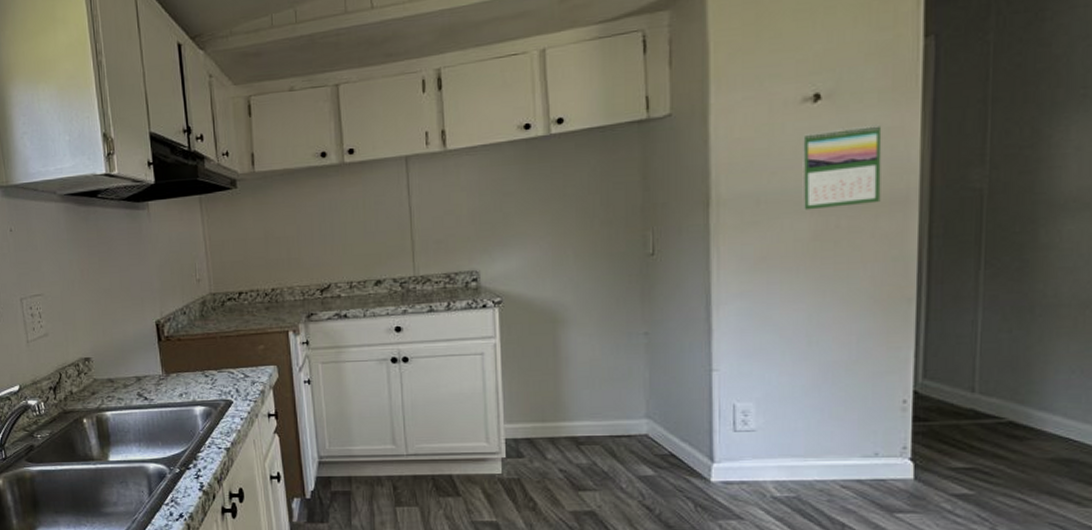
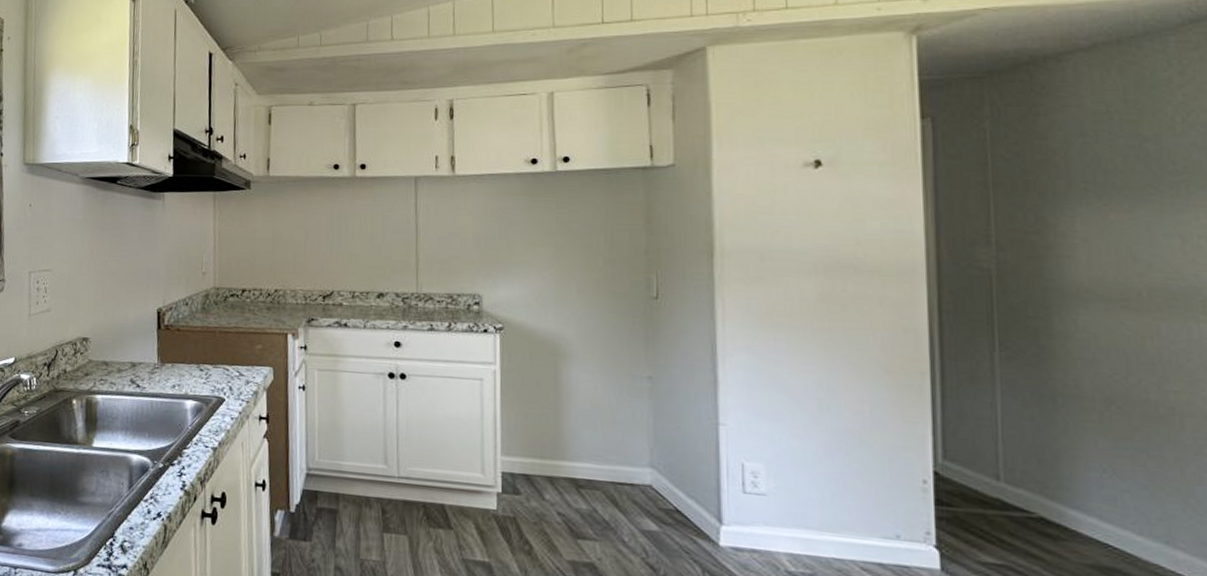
calendar: present [802,124,882,211] -> none [805,194,887,272]

